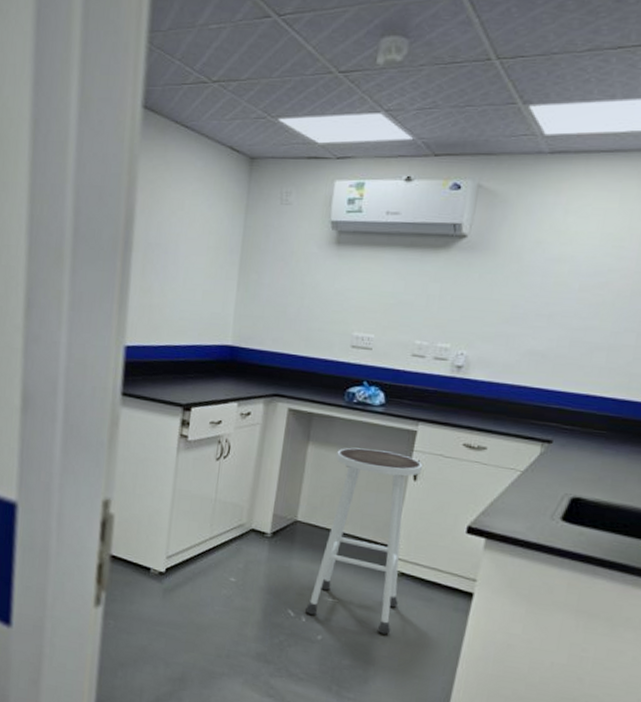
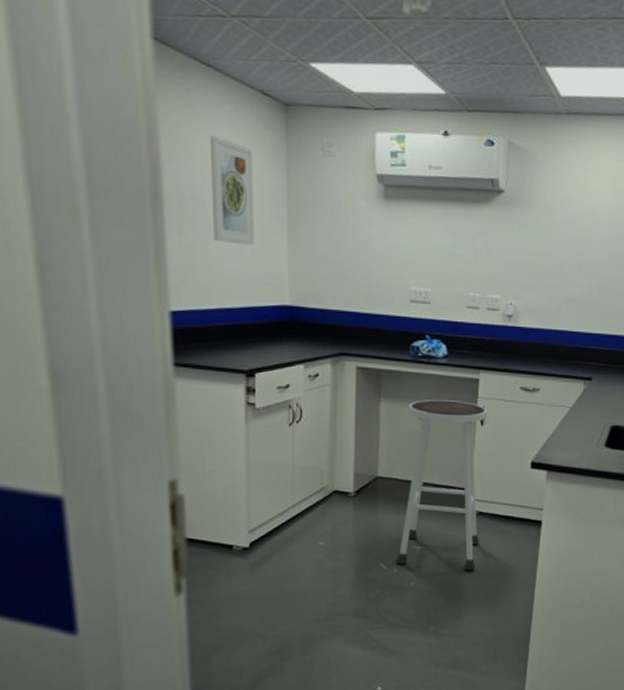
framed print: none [171,189,216,288] -> present [209,135,255,245]

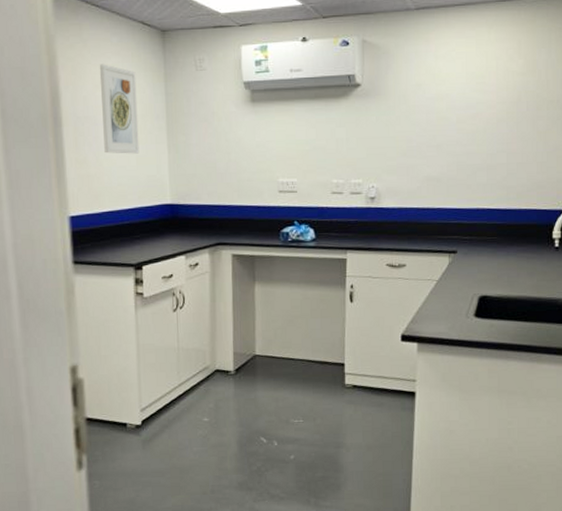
stool: present [395,400,487,571] -> none [275,280,356,443]

